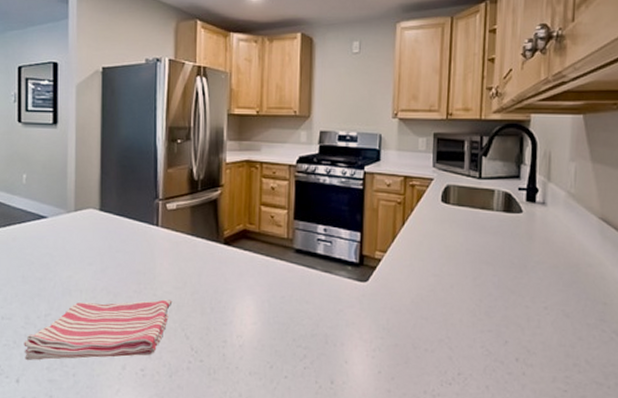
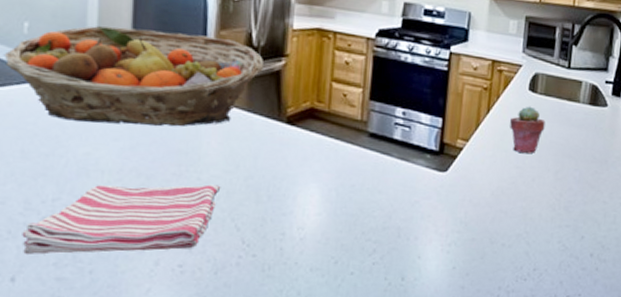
fruit basket: none [9,172,204,252] -> present [4,26,265,127]
potted succulent: none [424,216,460,261] -> present [509,106,545,153]

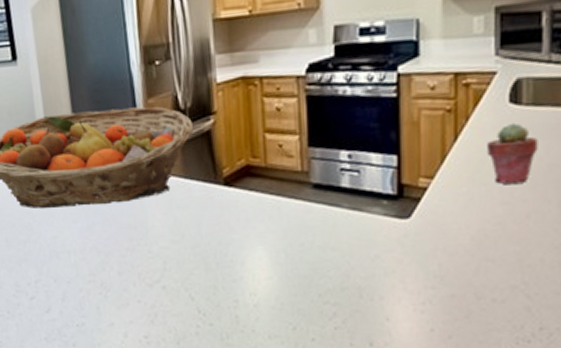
dish towel: present [22,184,221,255] -> none [18,256,171,332]

